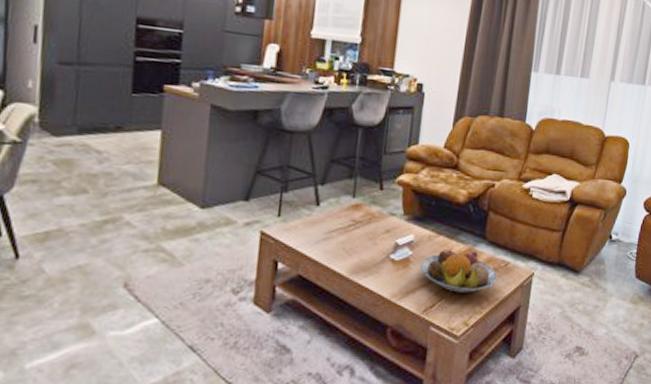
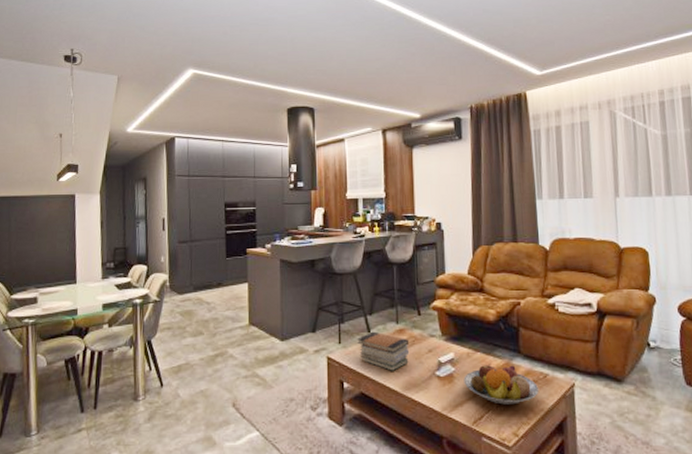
book stack: none [300,204,365,252] -> present [356,331,410,371]

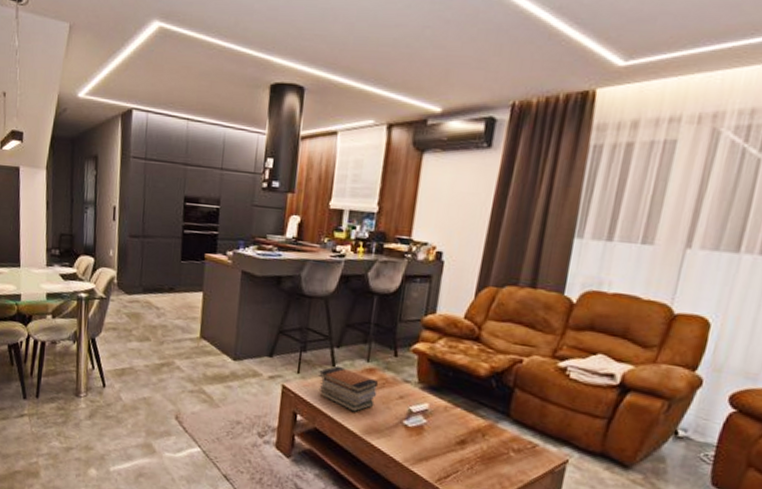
fruit bowl: present [463,362,539,405] -> none [434,421,523,470]

